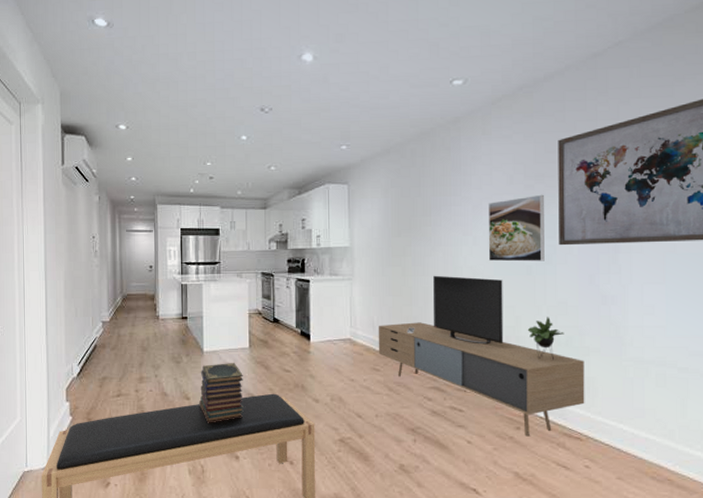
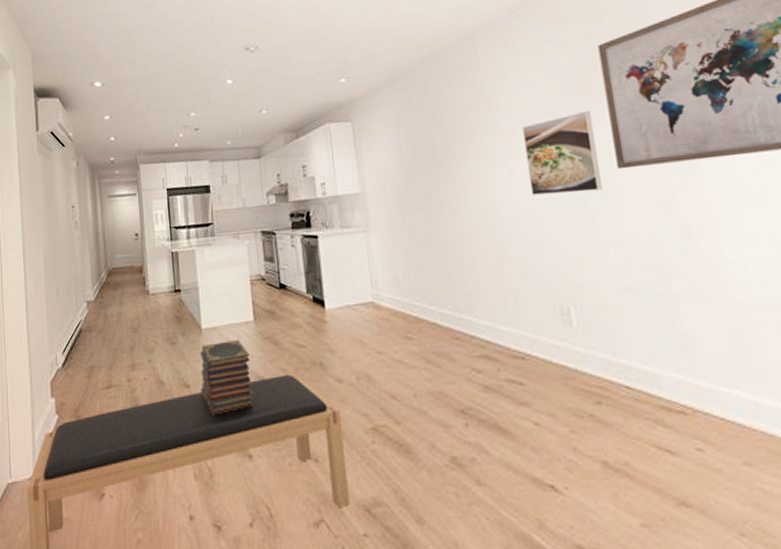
media console: present [378,275,585,437] -> none [404,216,683,413]

